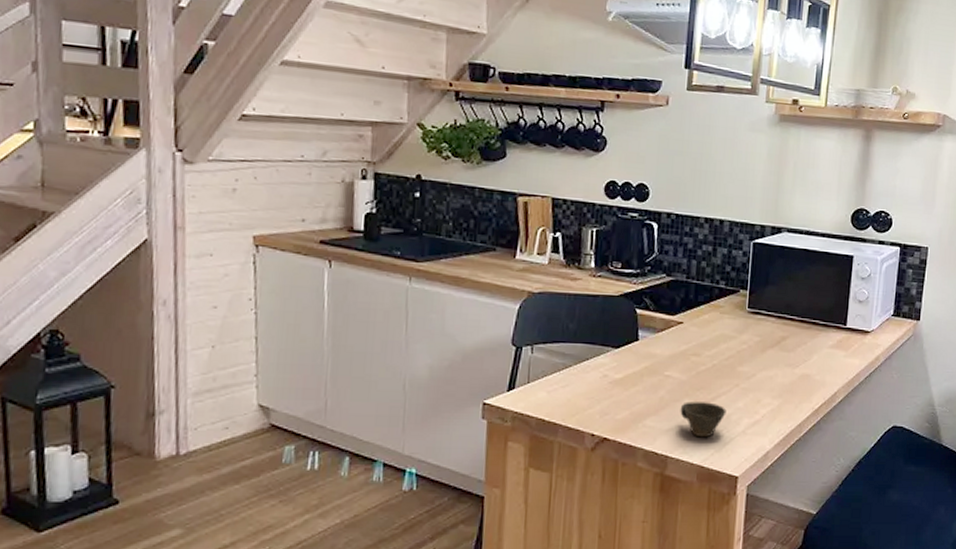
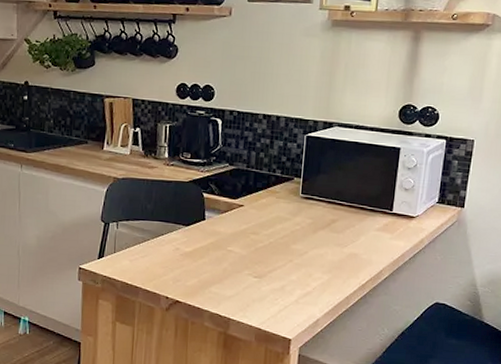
cup: present [680,402,727,438] -> none [241,273,281,305]

